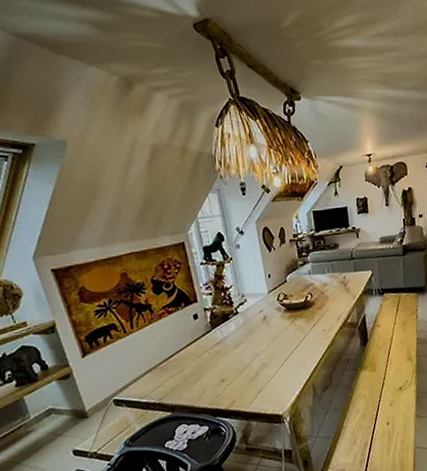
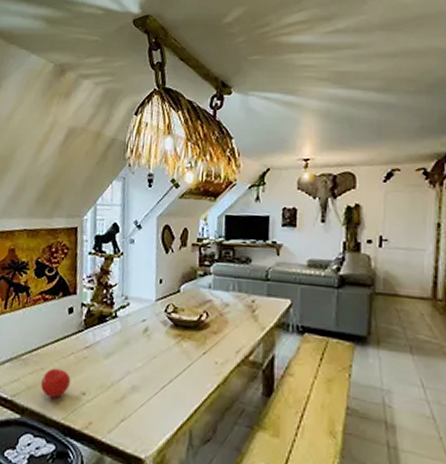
fruit: none [183,366,210,391] -> present [41,368,71,398]

